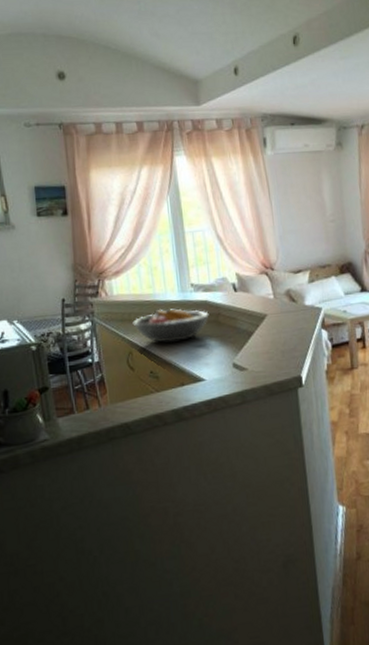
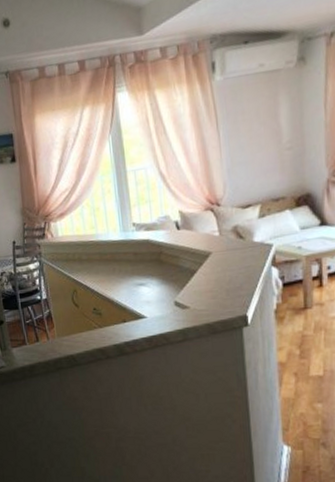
fruit bowl: present [132,308,209,343] -> none [76,247,151,282]

